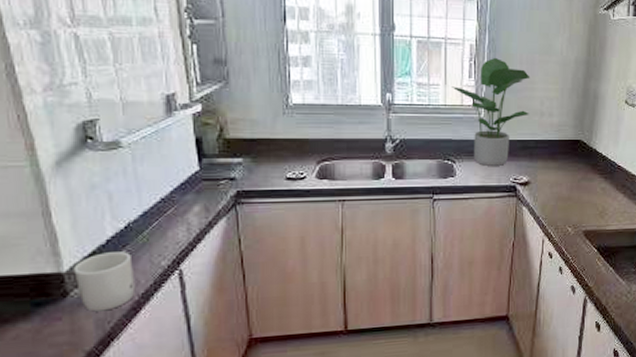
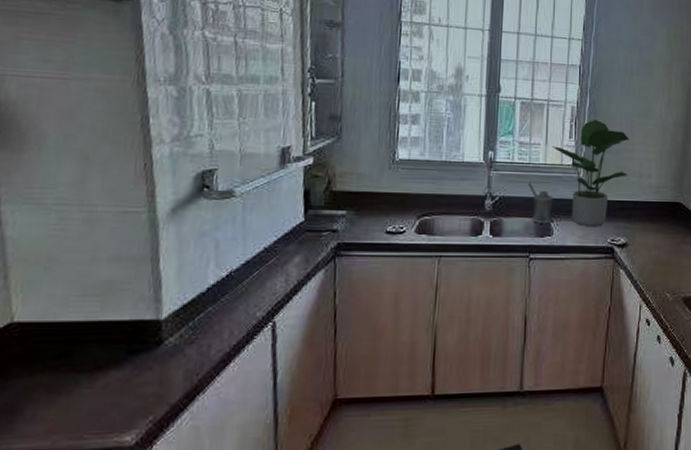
mug: present [73,251,136,312] -> none [171,301,230,362]
soap dispenser: none [428,124,455,165] -> present [527,182,553,224]

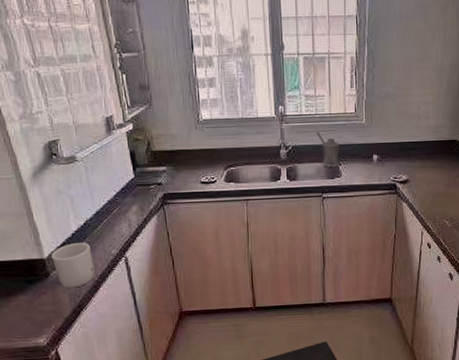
mug: none [171,301,230,362] -> present [51,243,96,288]
potted plant: present [551,119,630,226] -> none [334,67,408,167]

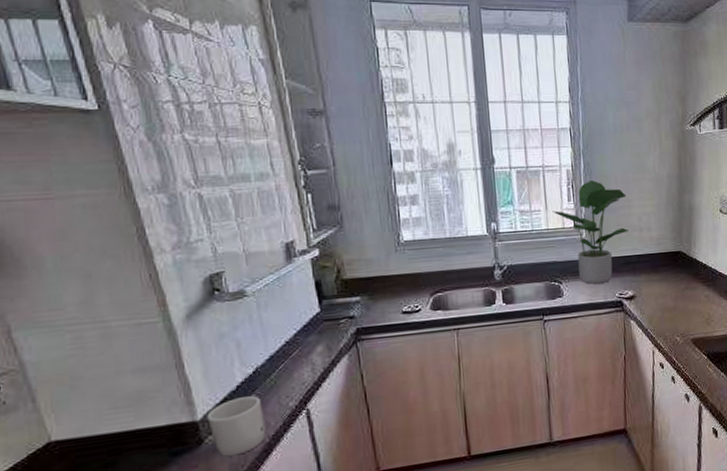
soap dispenser: present [316,131,340,167] -> none [533,249,561,287]
potted plant: none [334,67,408,167] -> present [551,179,628,284]

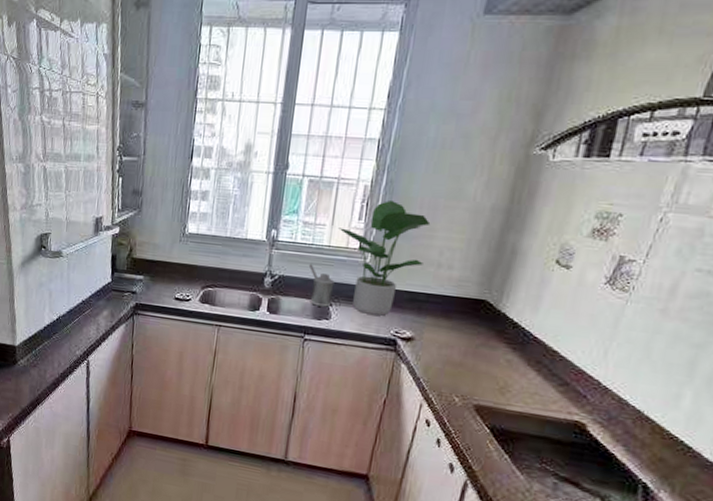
mug: present [207,395,267,457] -> none [22,336,59,381]
soap dispenser: none [533,249,561,287] -> present [308,264,335,307]

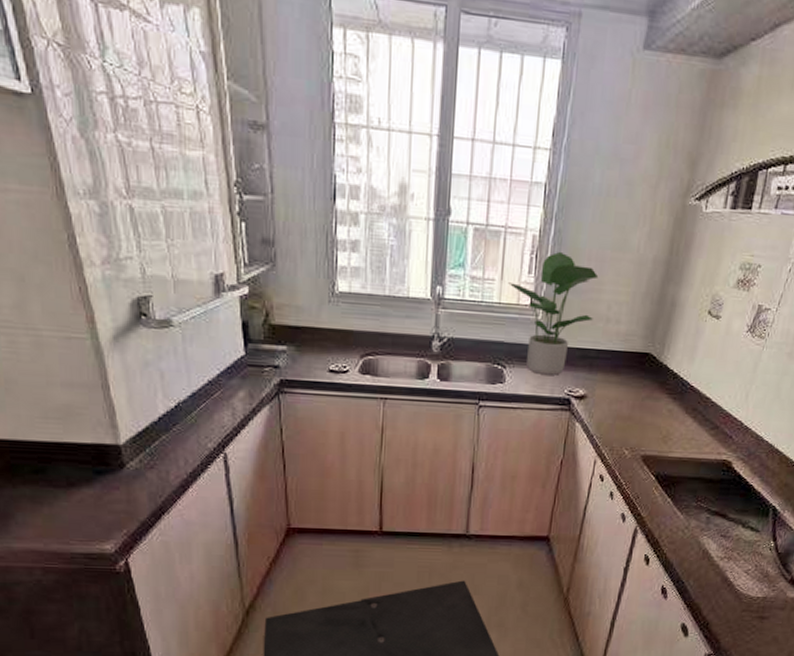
soap dispenser: present [308,264,335,307] -> none [479,323,507,370]

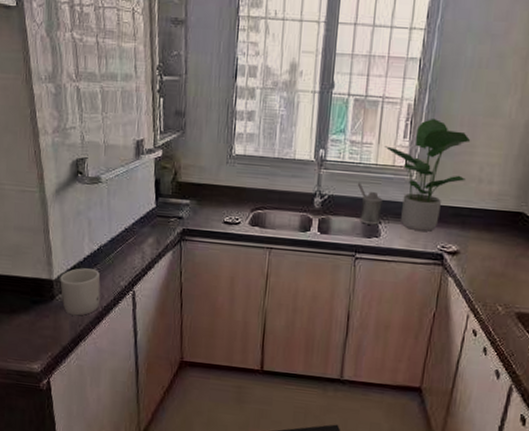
mug: none [129,429,184,486] -> present [60,268,101,316]
soap dispenser: none [479,323,507,370] -> present [357,183,383,225]

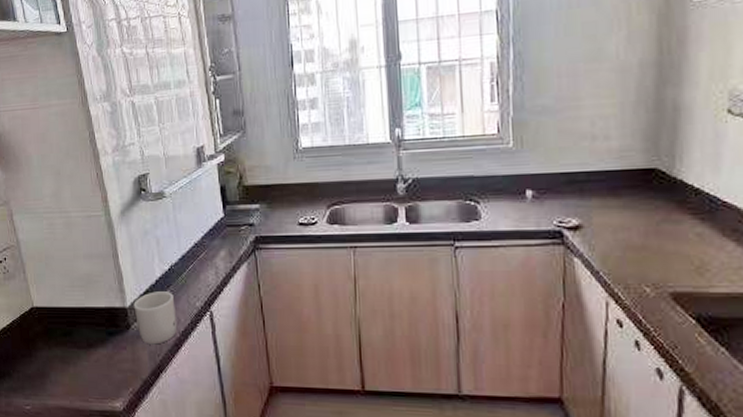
soap dispenser: present [357,183,383,225] -> none [444,160,479,207]
potted plant: present [383,118,471,231] -> none [469,73,575,206]

